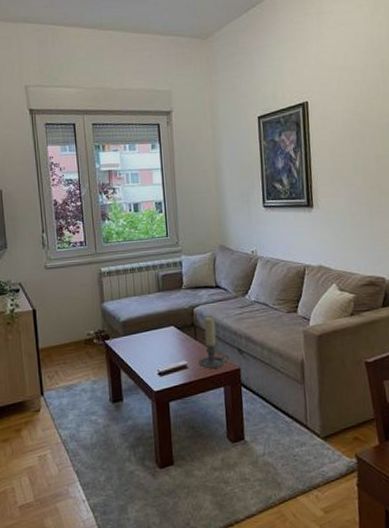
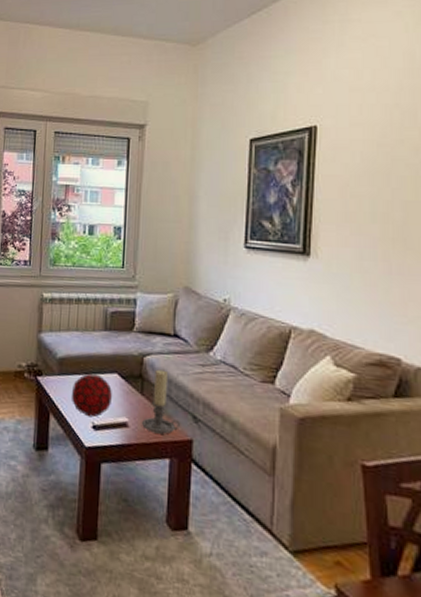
decorative orb: none [136,329,172,366] -> present [71,373,112,418]

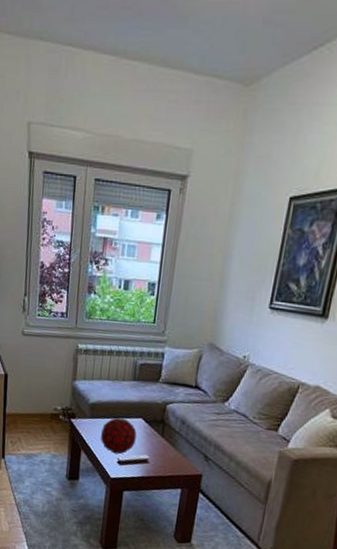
candle holder: present [142,369,180,434] -> none [160,416,193,470]

